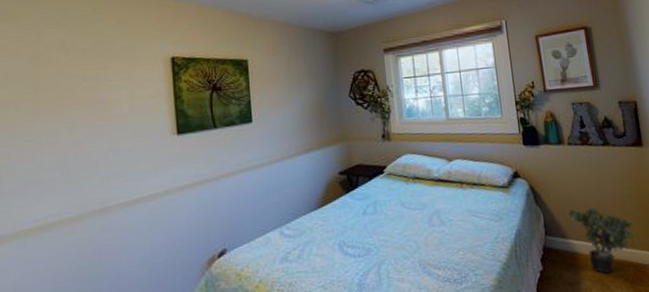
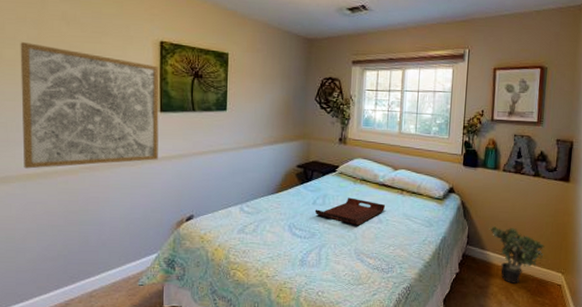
wall art: none [13,79,179,223] -> present [20,42,159,169]
serving tray: none [366,200,446,232] -> present [315,197,386,225]

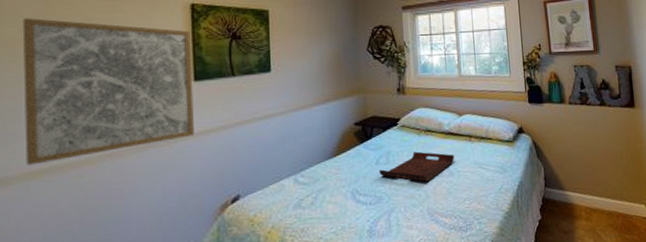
potted plant: present [489,225,545,284] -> none [564,161,624,223]

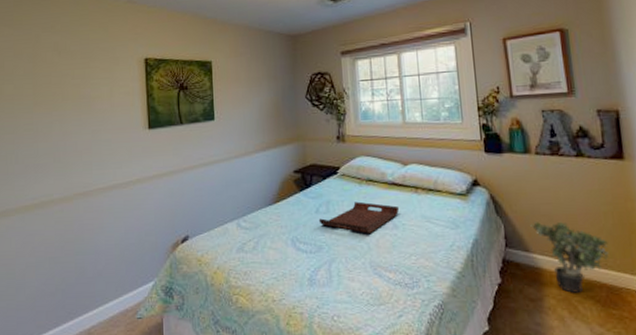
wall art: present [22,18,194,165] -> none [17,76,149,200]
potted plant: none [564,161,624,223] -> present [530,220,609,293]

